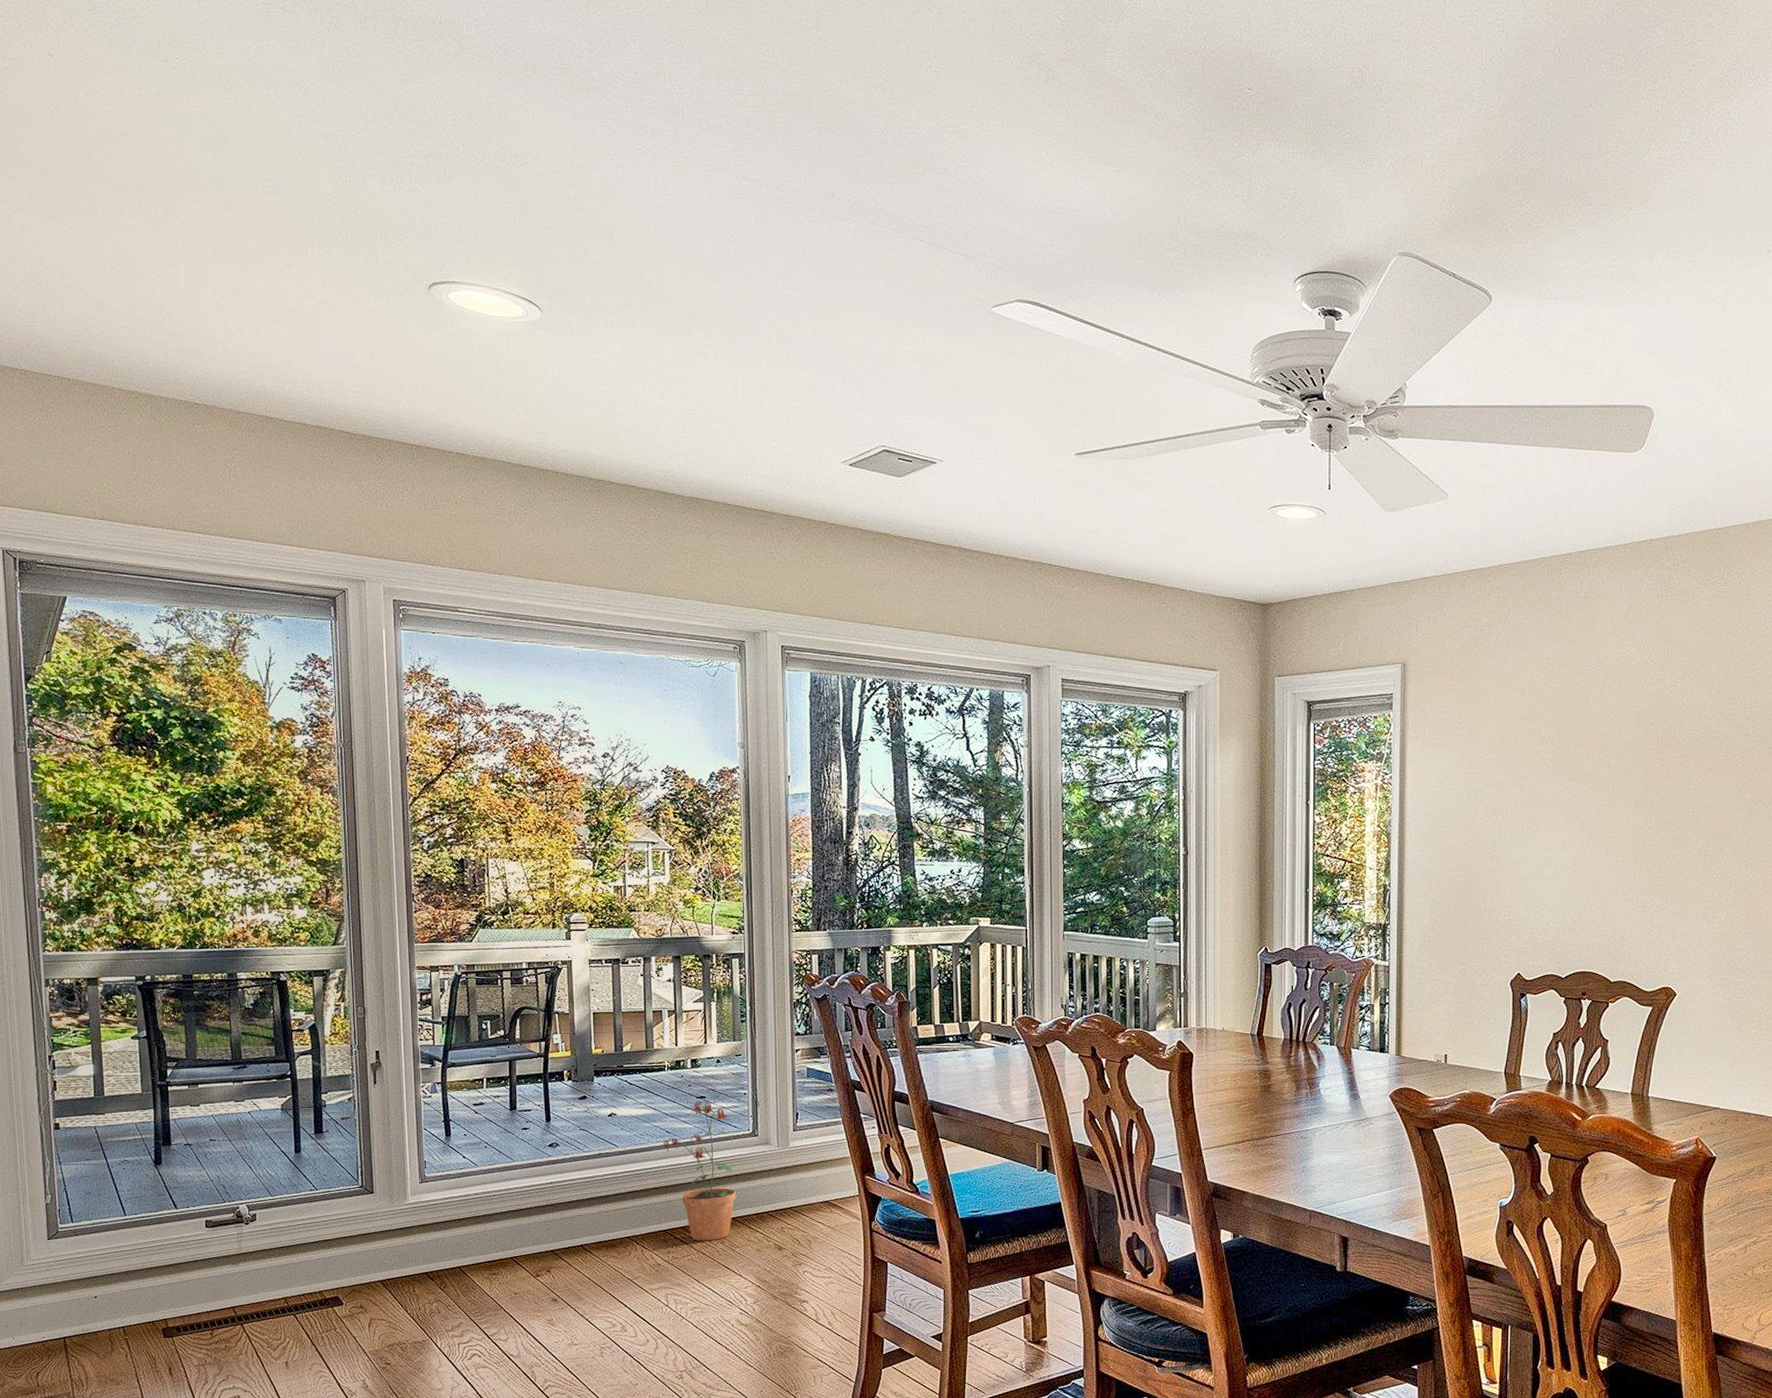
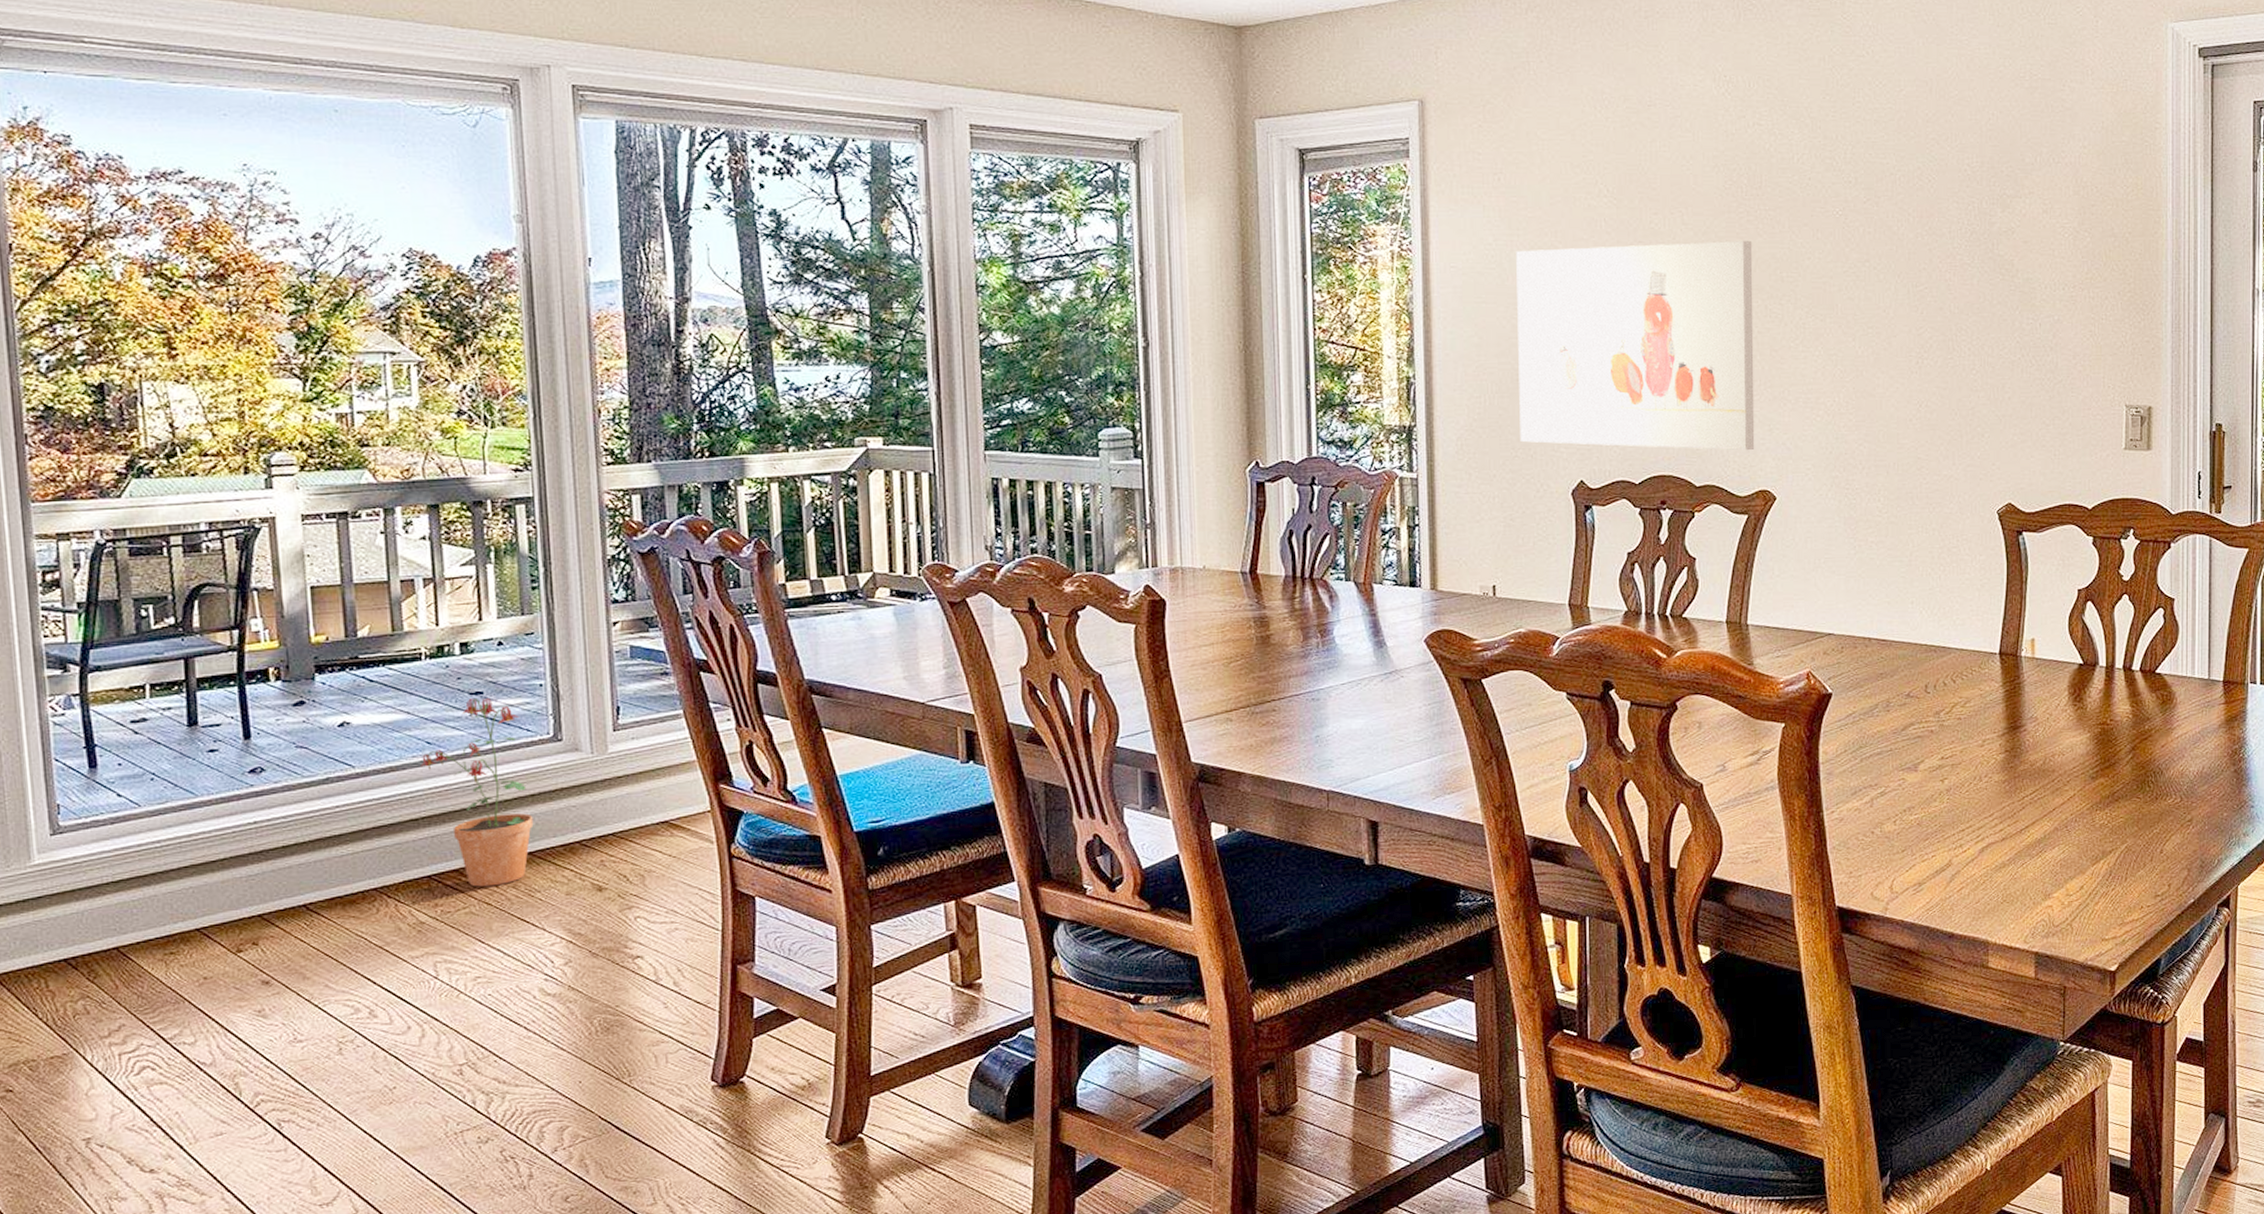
wall art: none [1471,781,1665,954] -> present [1516,240,1755,451]

